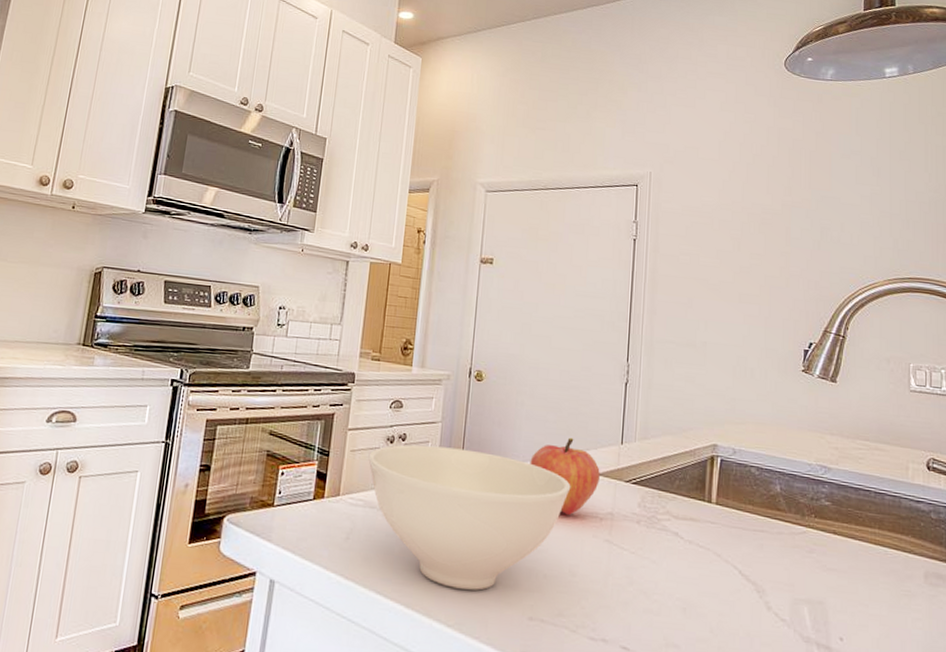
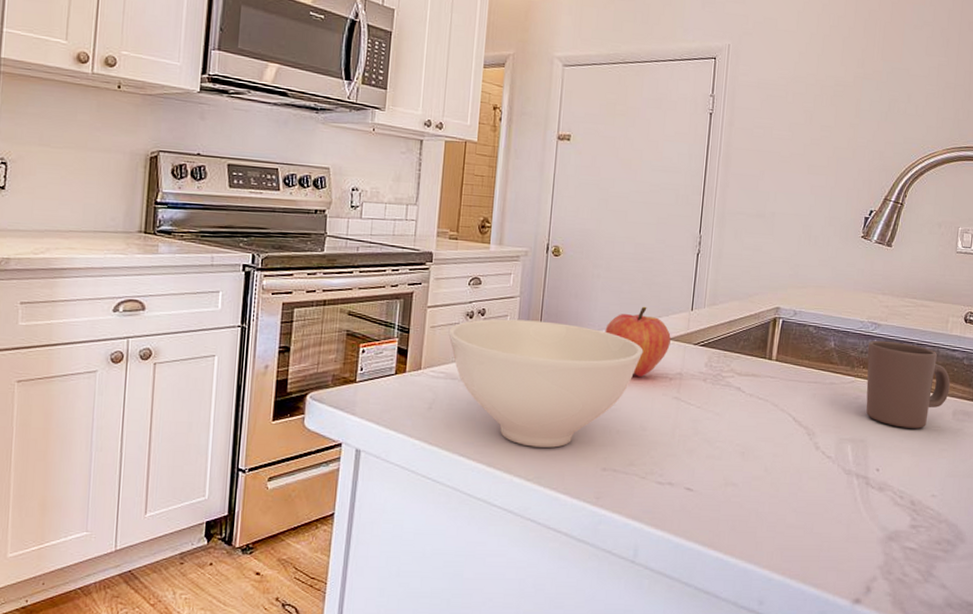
mug: none [818,486,917,592] -> present [866,340,950,429]

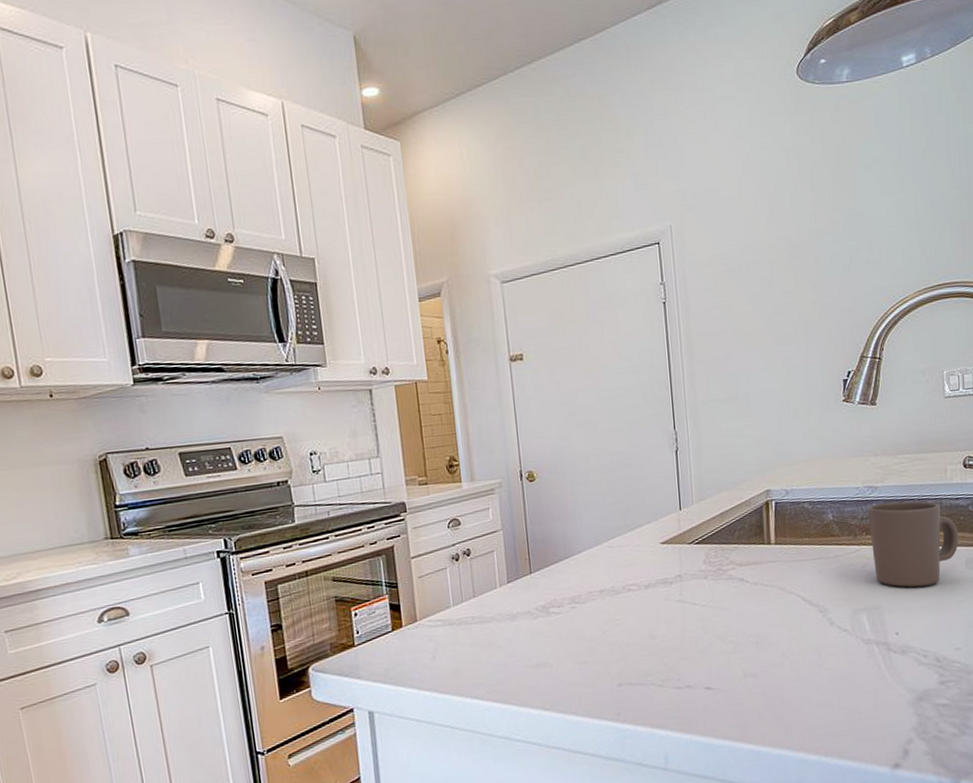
bowl: present [448,319,644,448] -> none [437,547,638,677]
fruit: present [605,306,671,377] -> none [595,515,664,587]

